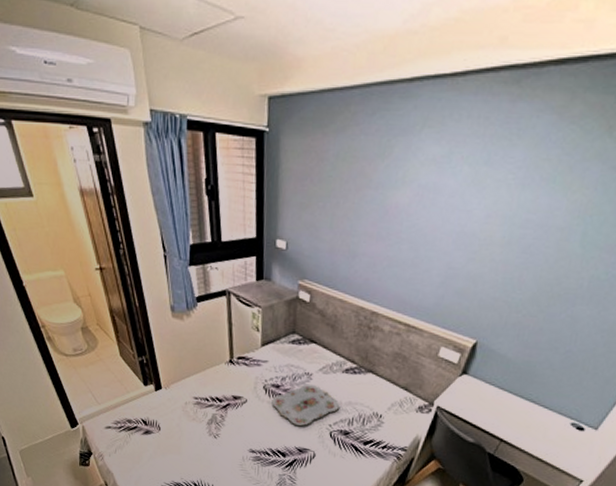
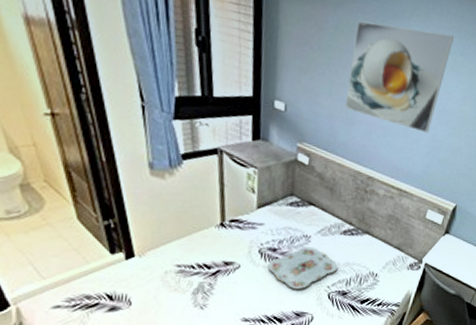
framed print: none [347,142,476,260] -> present [345,20,454,133]

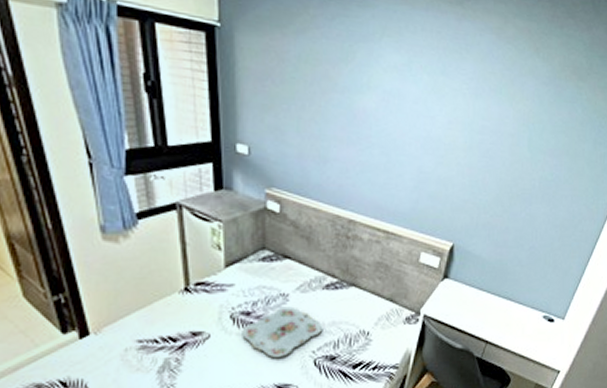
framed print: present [345,20,454,133] -> none [316,47,432,165]

